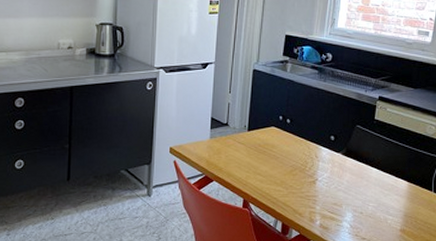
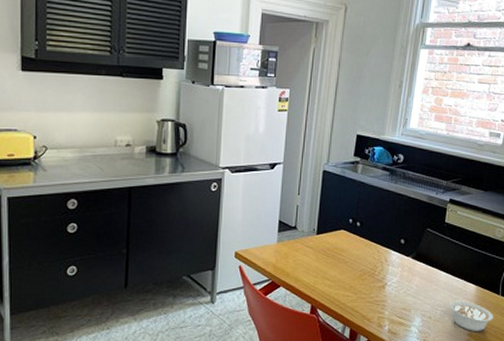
legume: none [381,197,426,228] -> present [449,301,493,332]

